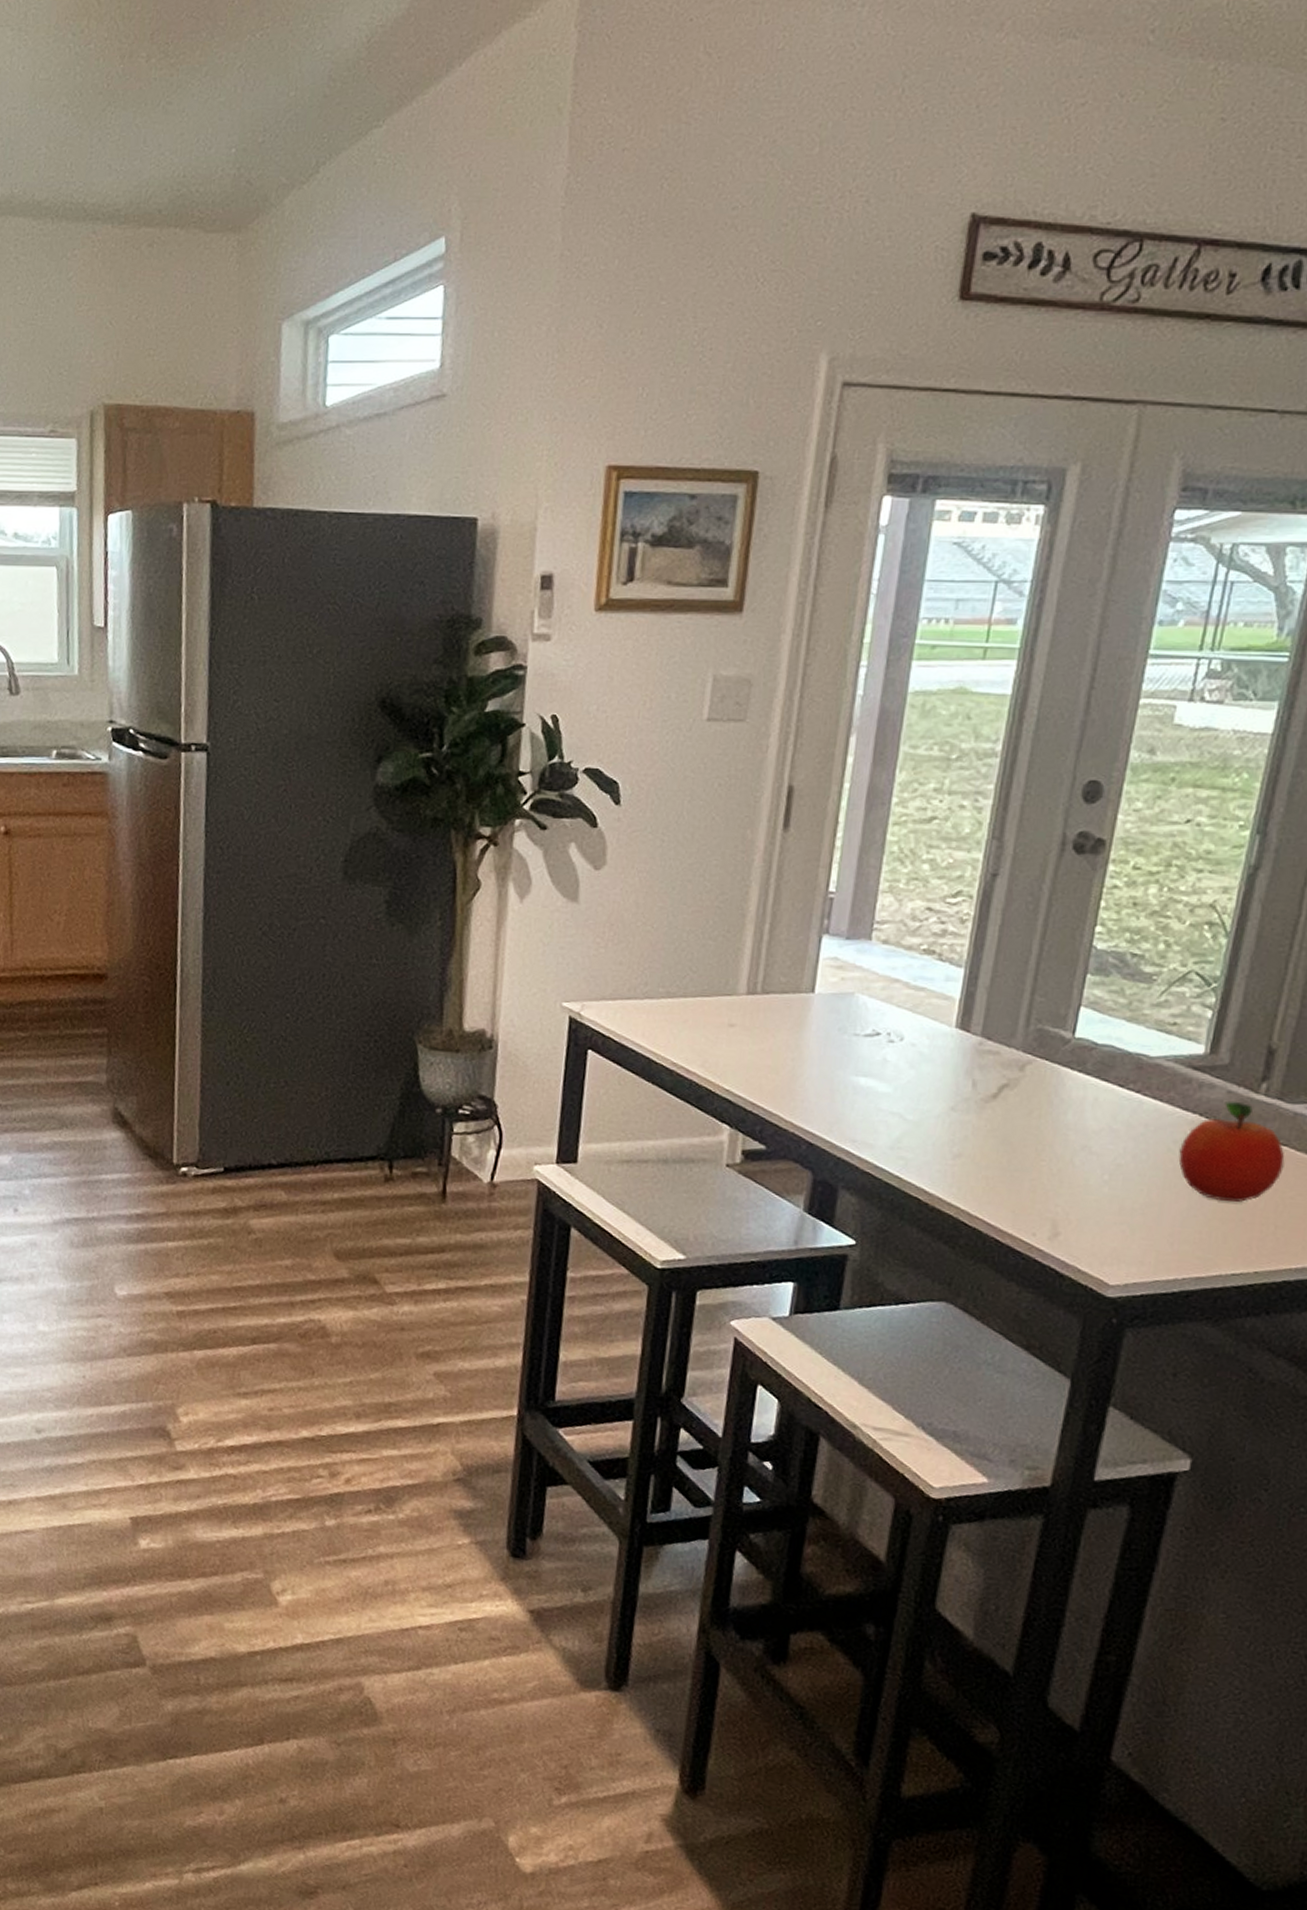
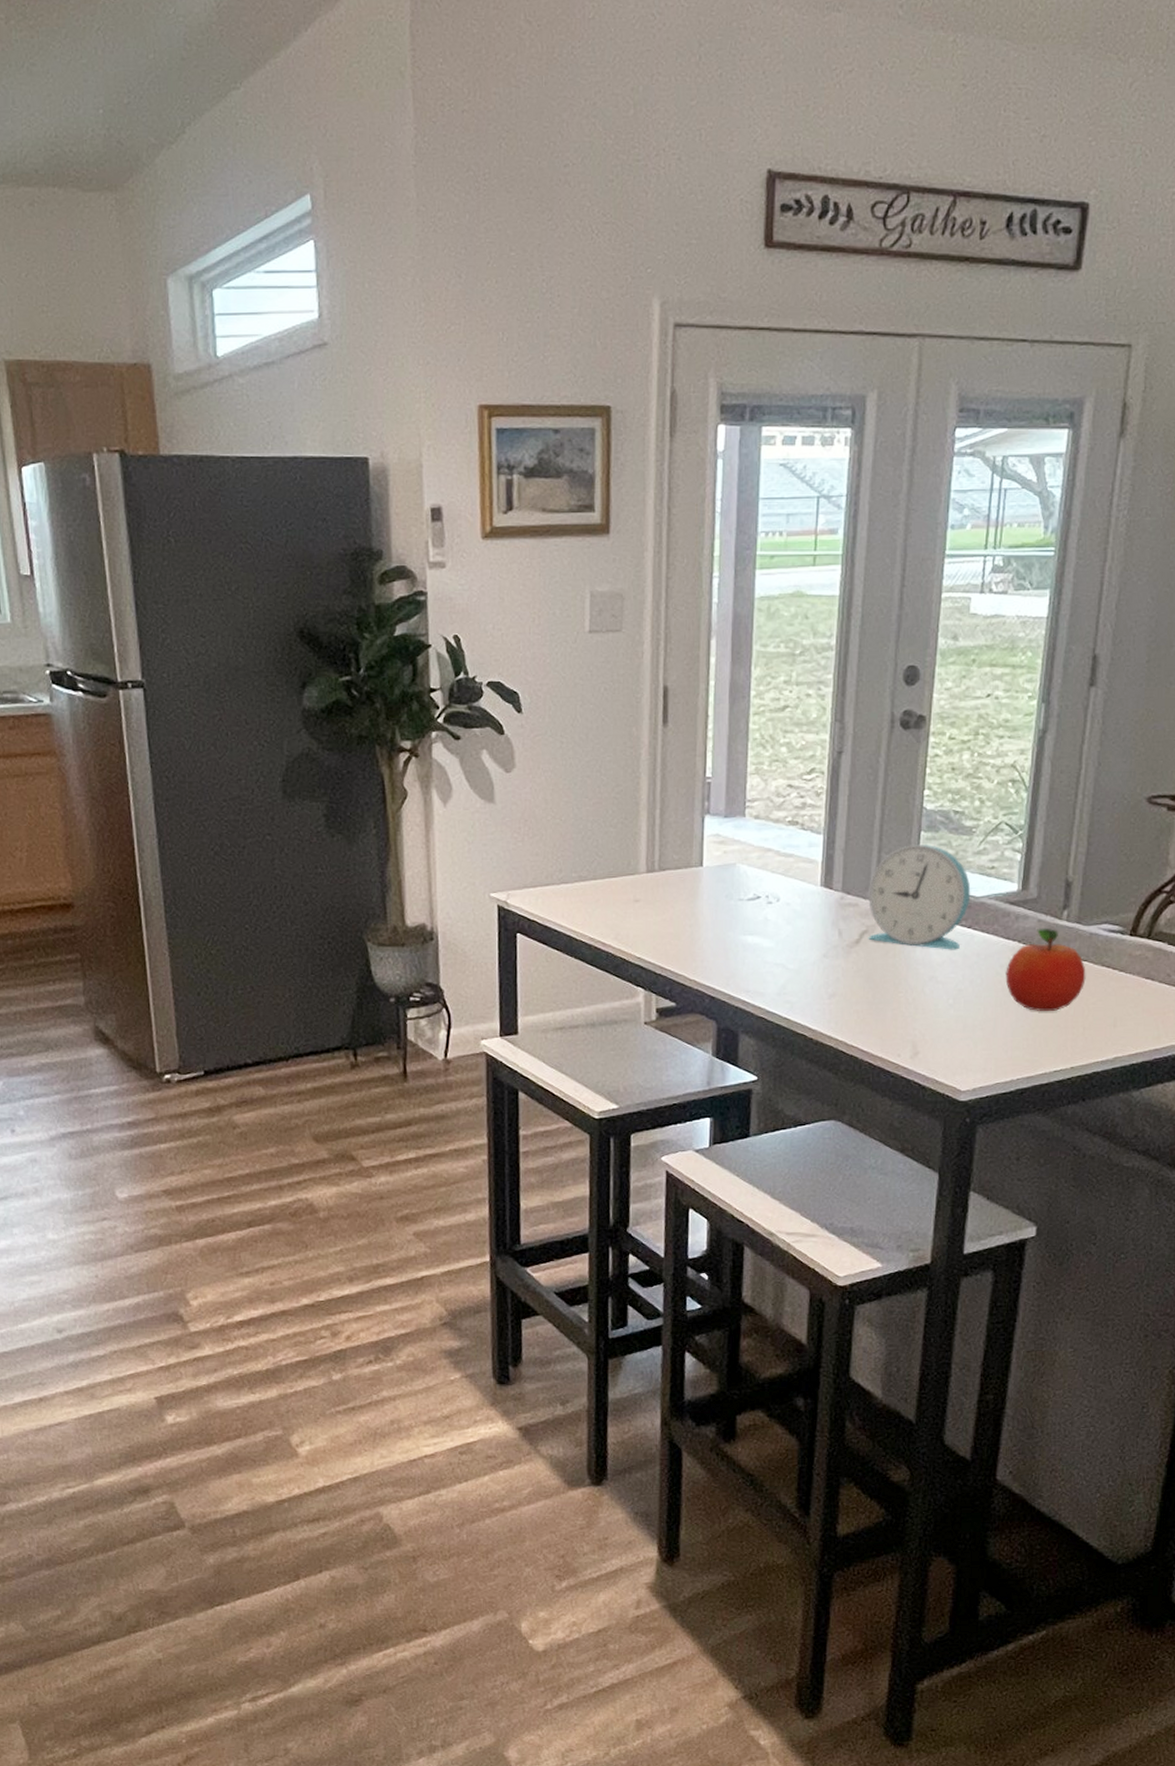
alarm clock: none [1008,989,1144,1117] -> present [868,845,971,950]

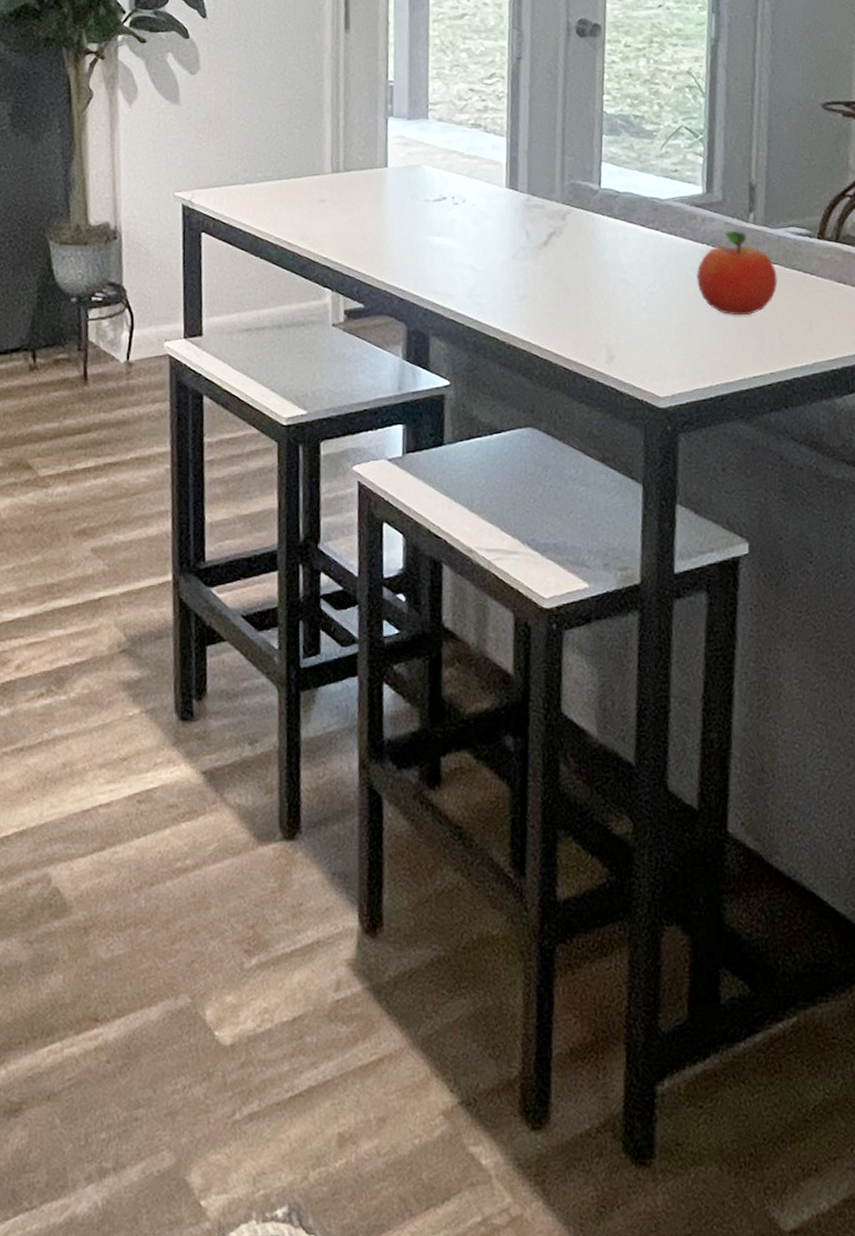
alarm clock: present [868,845,971,950] -> none [554,148,656,252]

